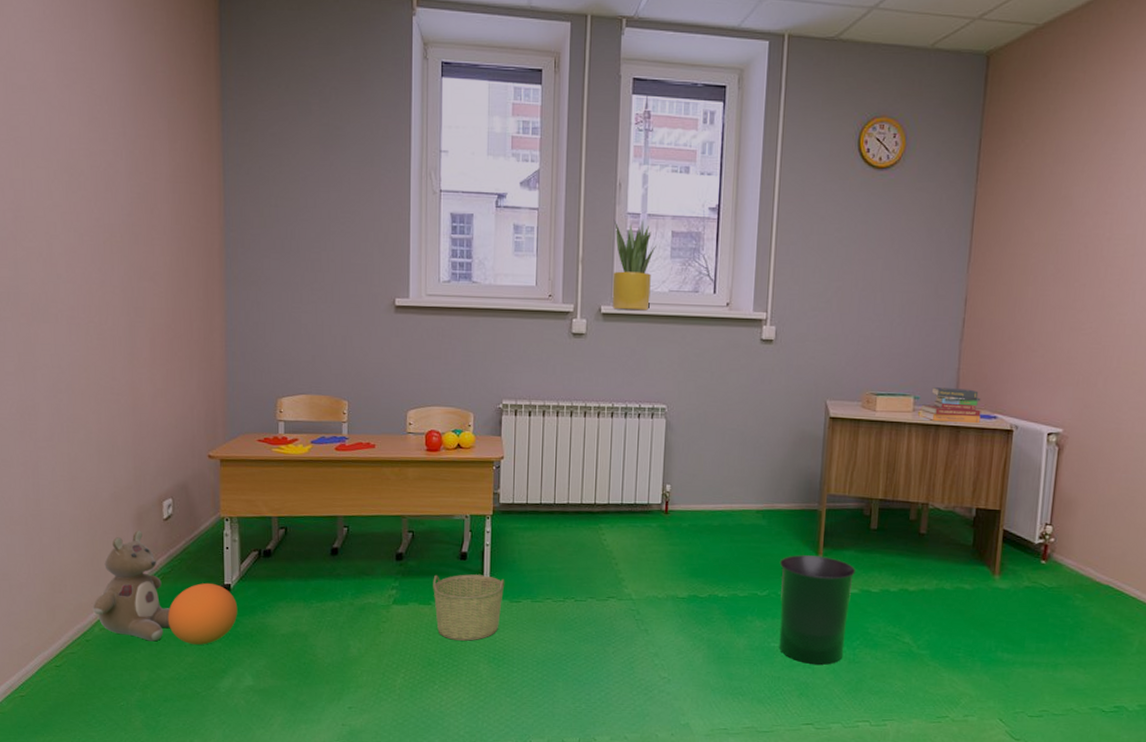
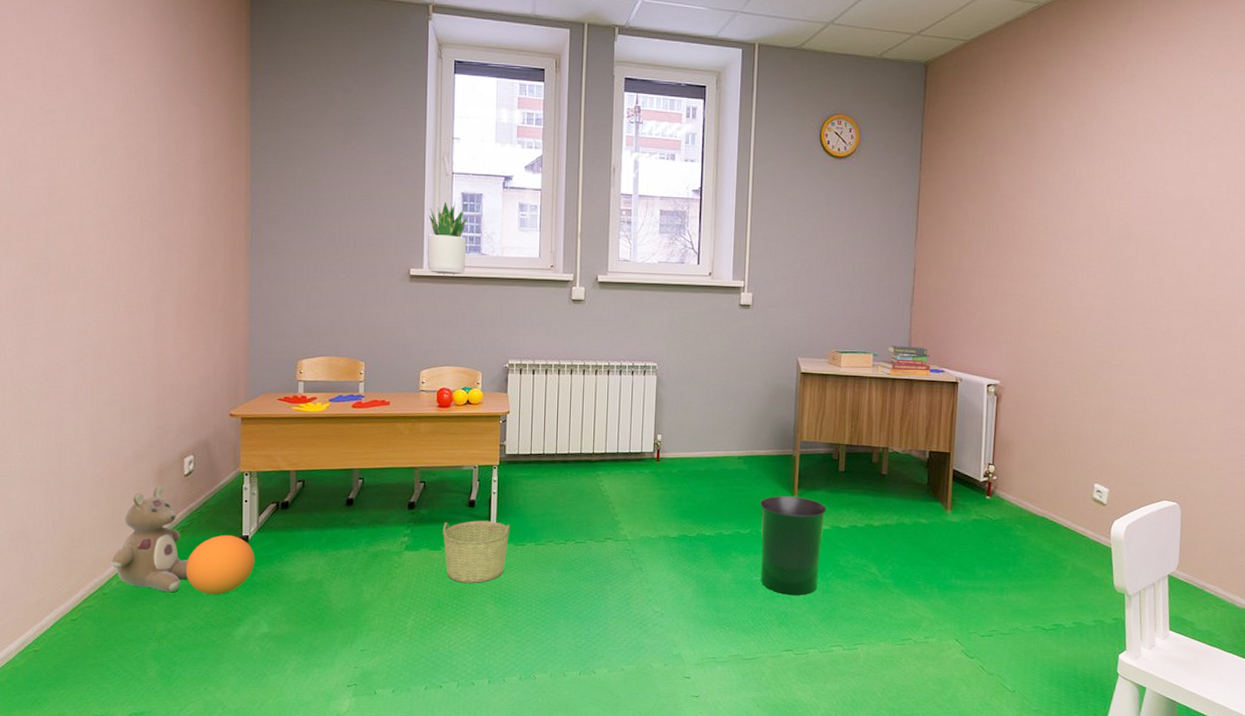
planter: none [414,223,457,305] -> present [428,202,467,274]
planter: present [612,219,658,312] -> none [607,199,648,281]

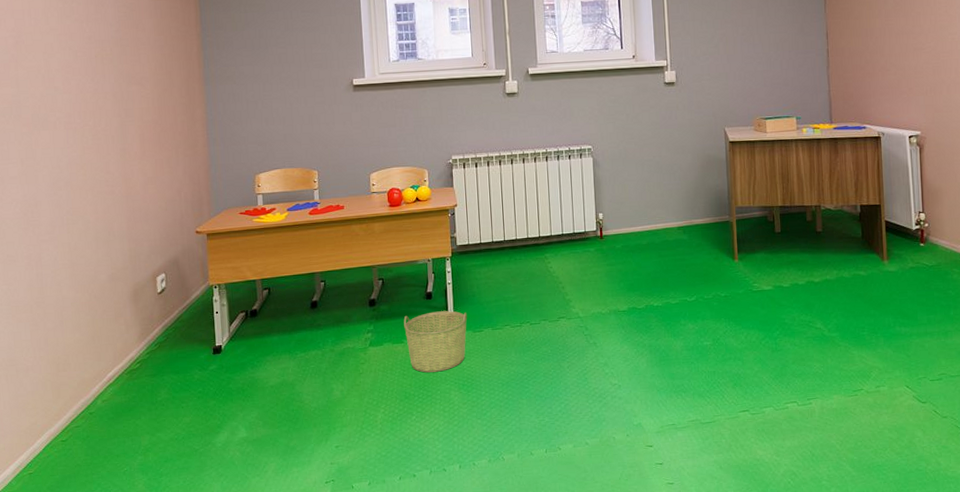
stuffed bear: present [111,486,189,593] -> none [95,305,168,407]
ball: present [185,535,255,594] -> none [165,347,230,405]
planter: present [428,202,467,274] -> none [367,13,404,81]
waste bin: present [760,496,826,595] -> none [703,260,767,357]
books: present [878,346,931,377] -> none [803,106,853,136]

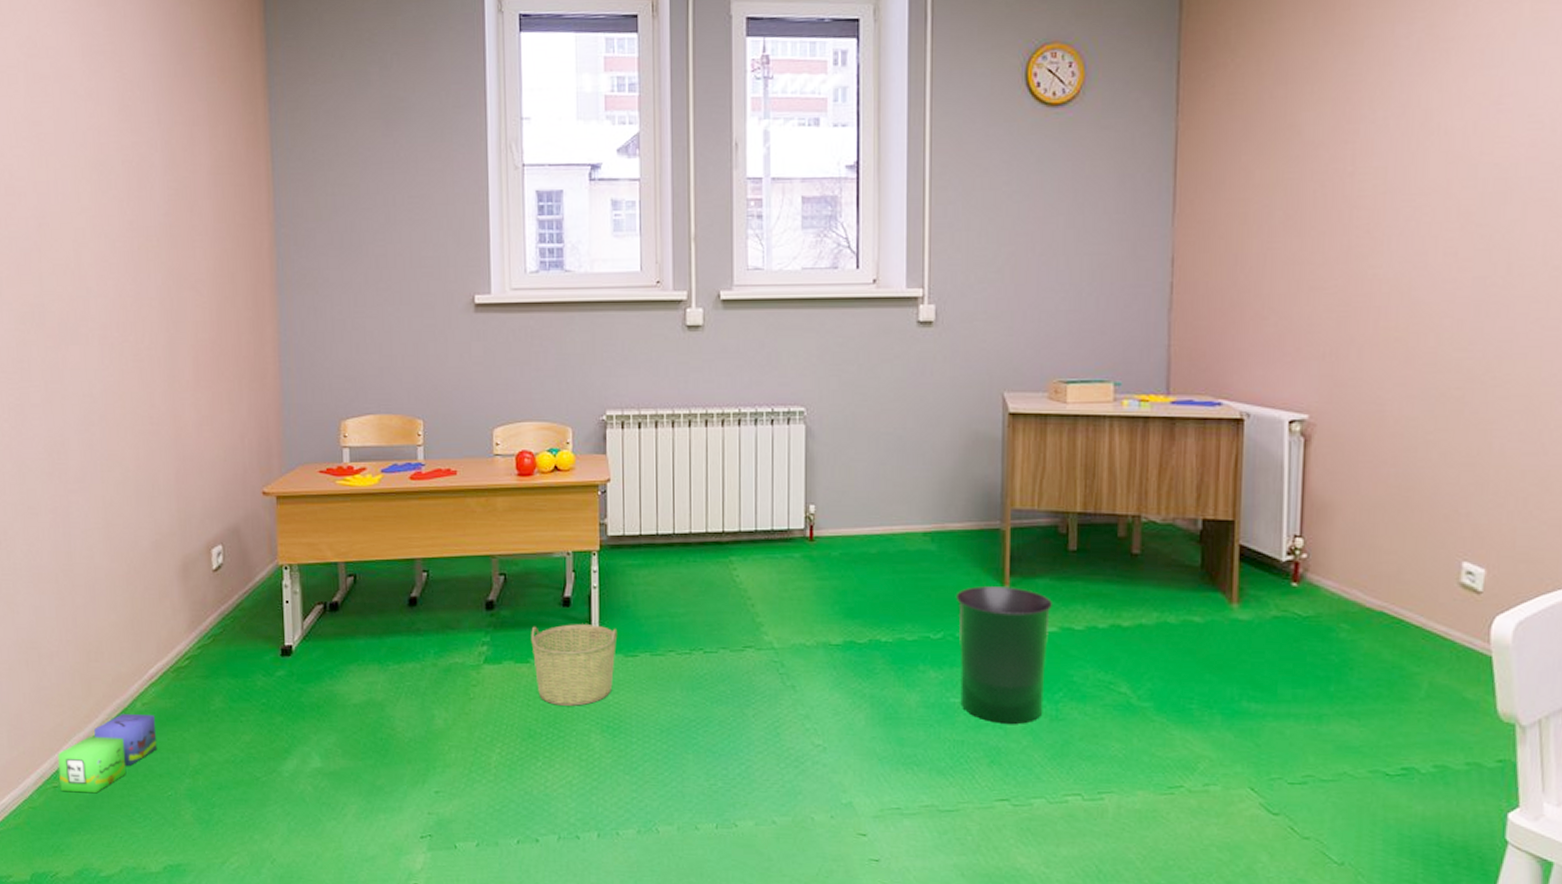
toy box: none [33,409,115,477] -> present [58,714,157,794]
waste bin: none [703,260,767,357] -> present [957,586,1052,724]

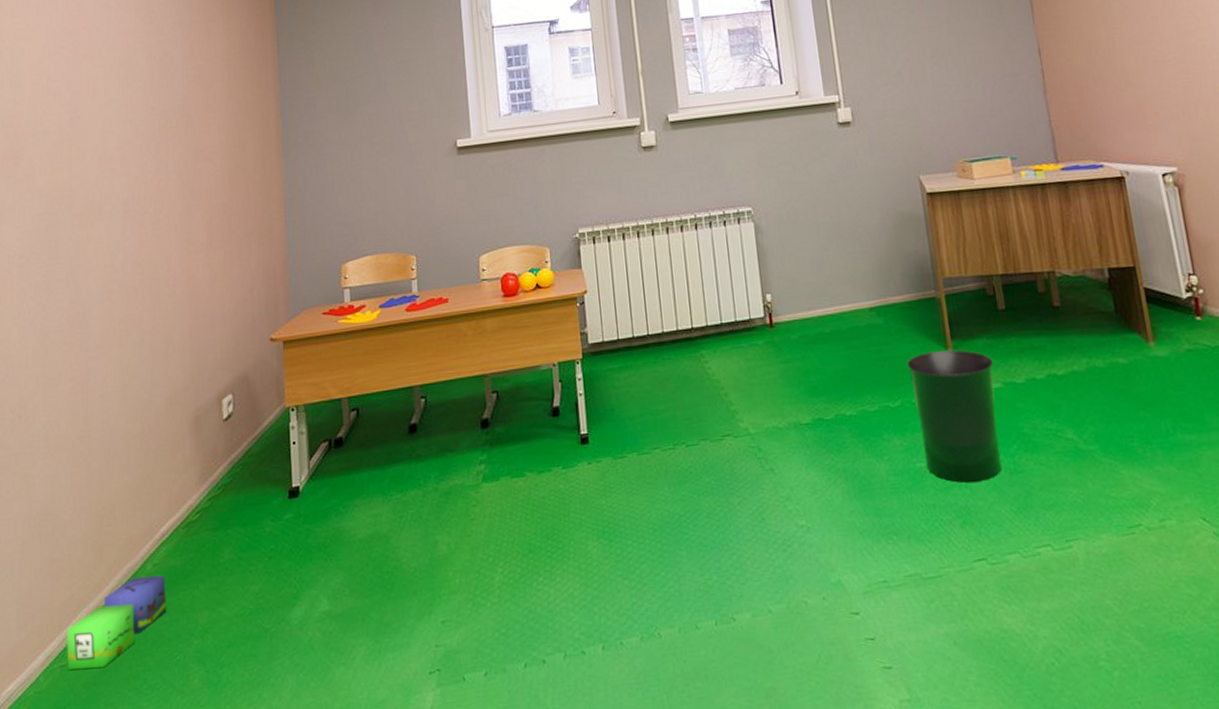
basket: present [531,624,618,706] -> none [524,431,606,516]

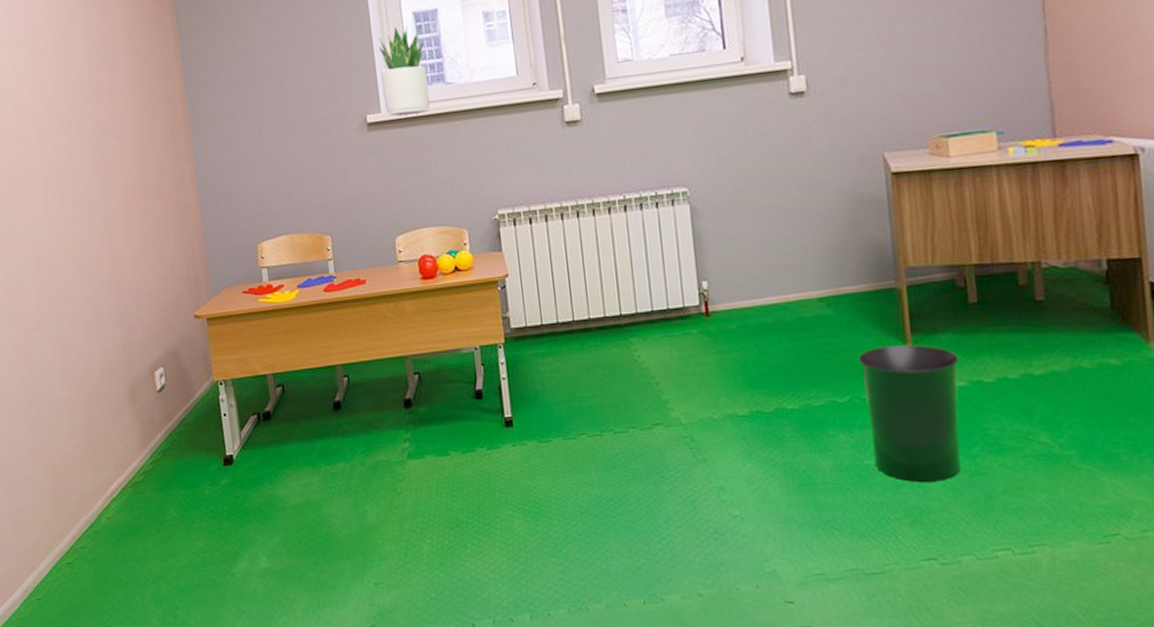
toy box: present [67,575,167,671] -> none [38,528,123,603]
planter: none [472,58,517,141] -> present [379,24,430,116]

